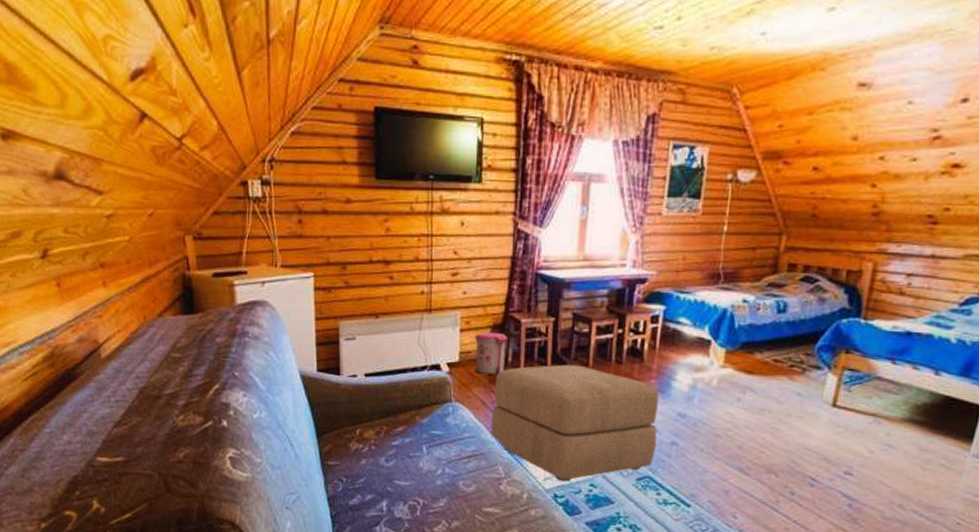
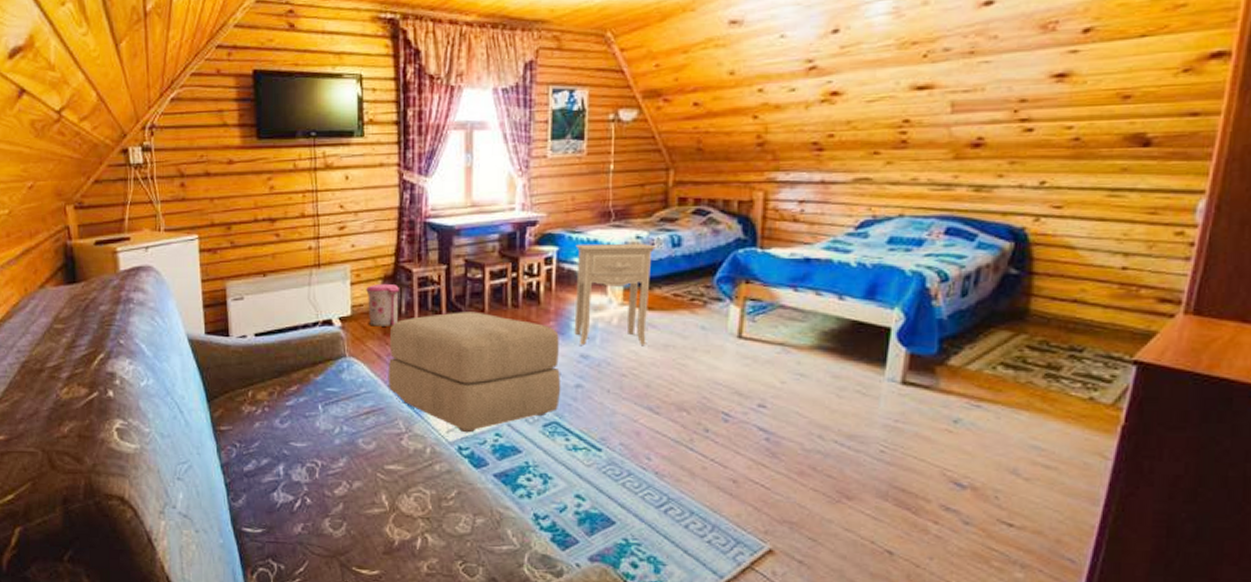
nightstand: none [674,304,761,408] -> present [574,243,656,345]

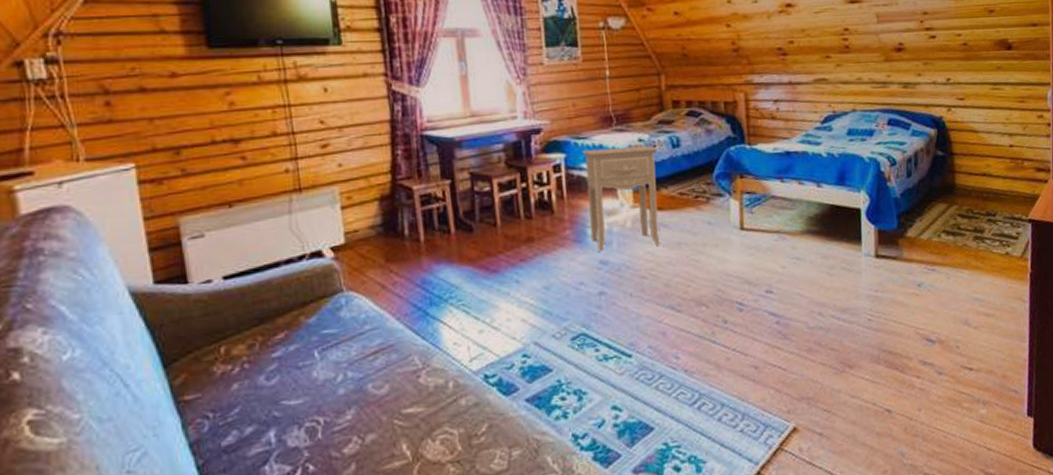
trash can: present [366,283,399,326] -> none [360,204,401,254]
ottoman: present [388,311,561,433] -> none [393,227,585,359]

